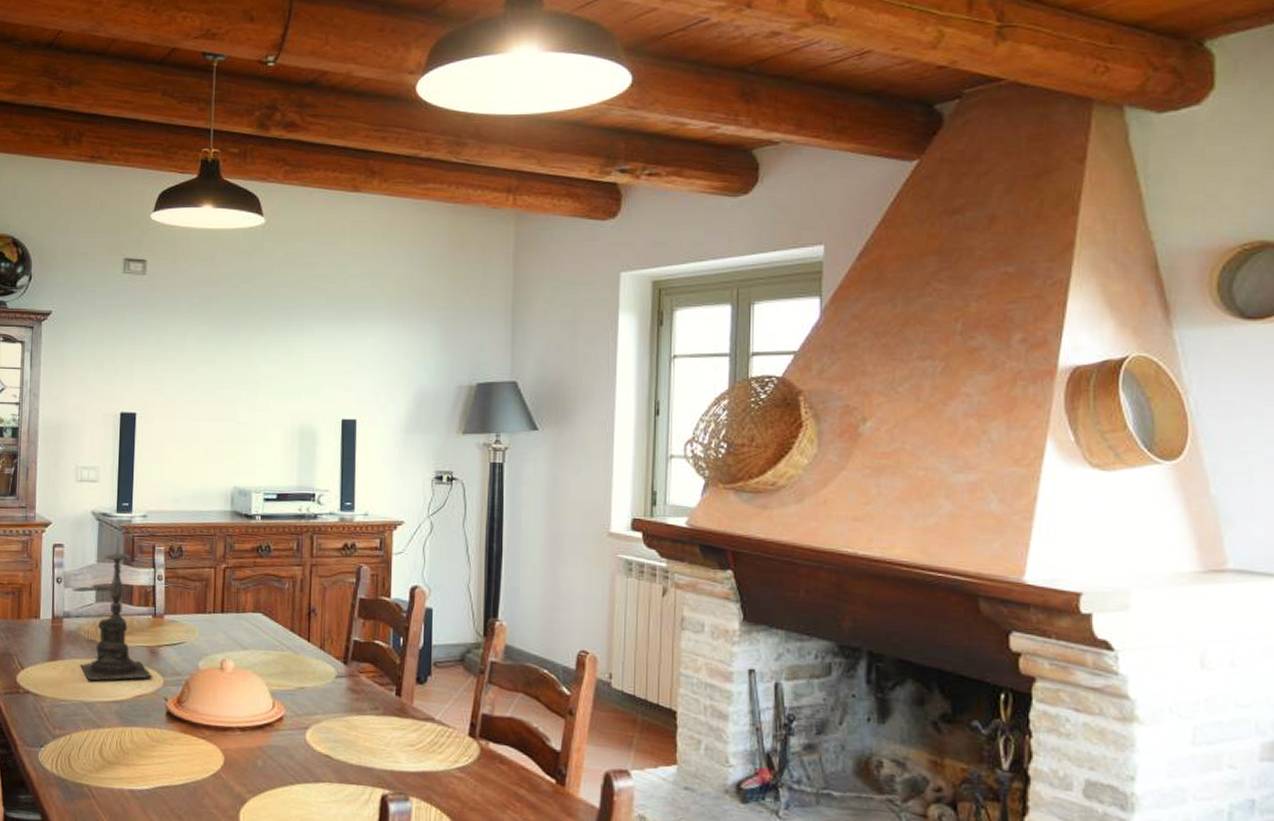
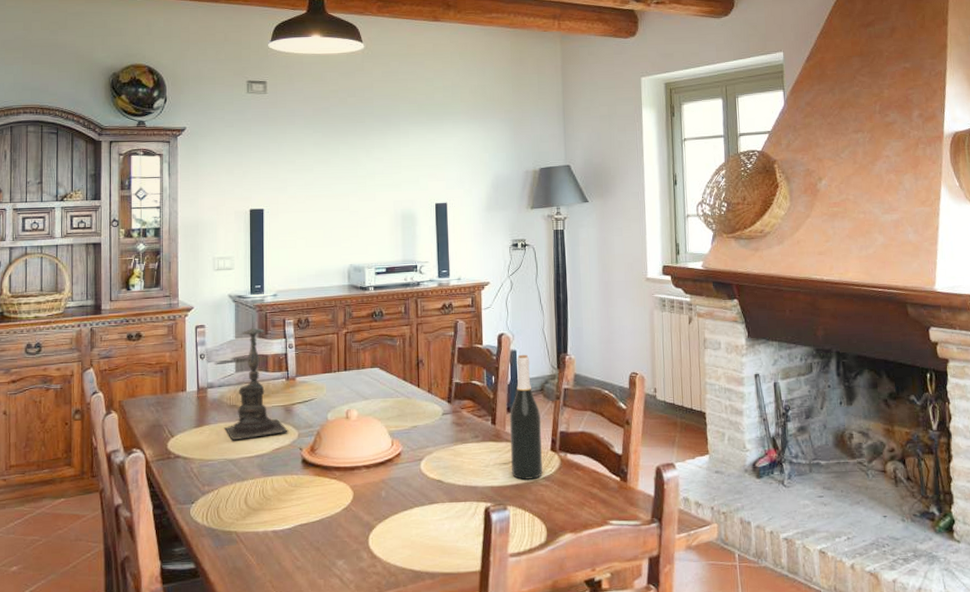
wine bottle: none [418,614,459,768] -> present [510,354,542,480]

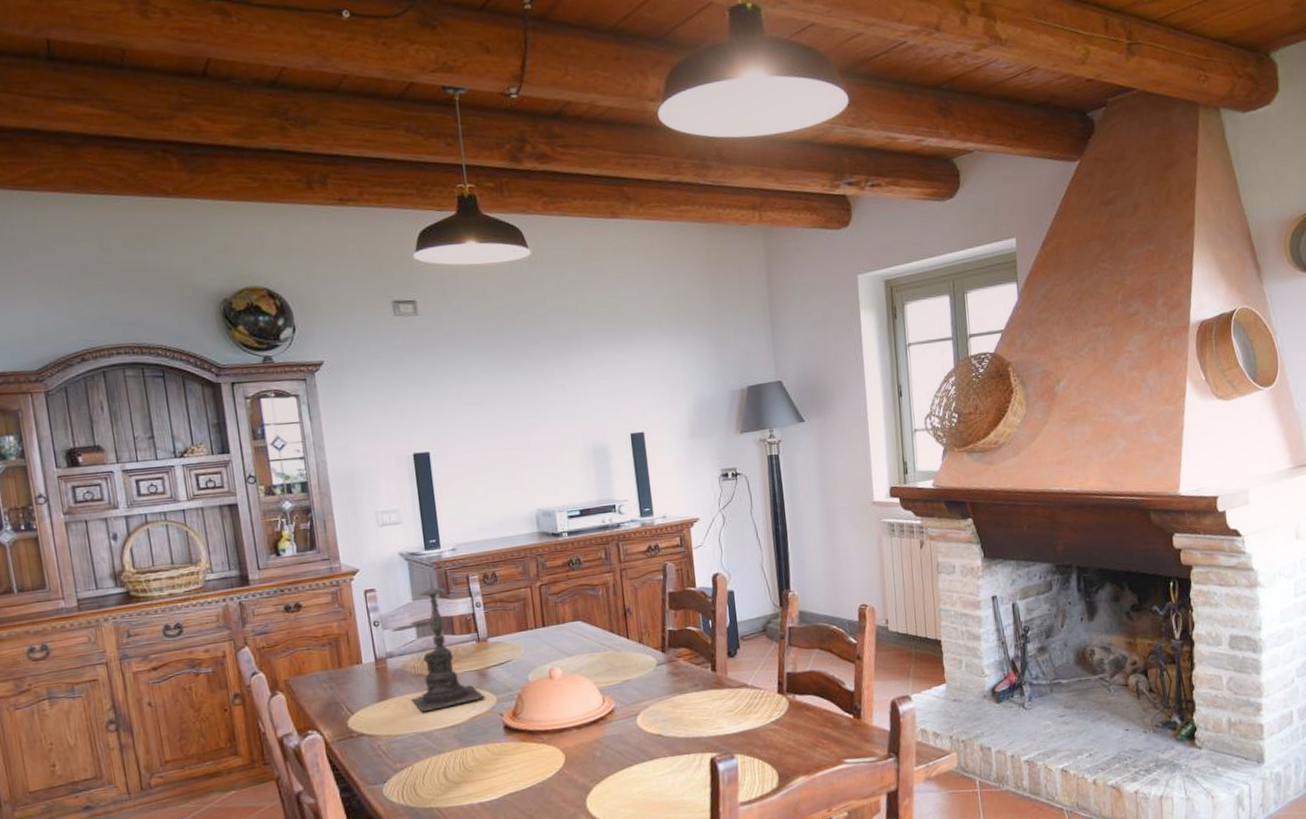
wine bottle: present [510,354,542,480] -> none [731,594,770,726]

